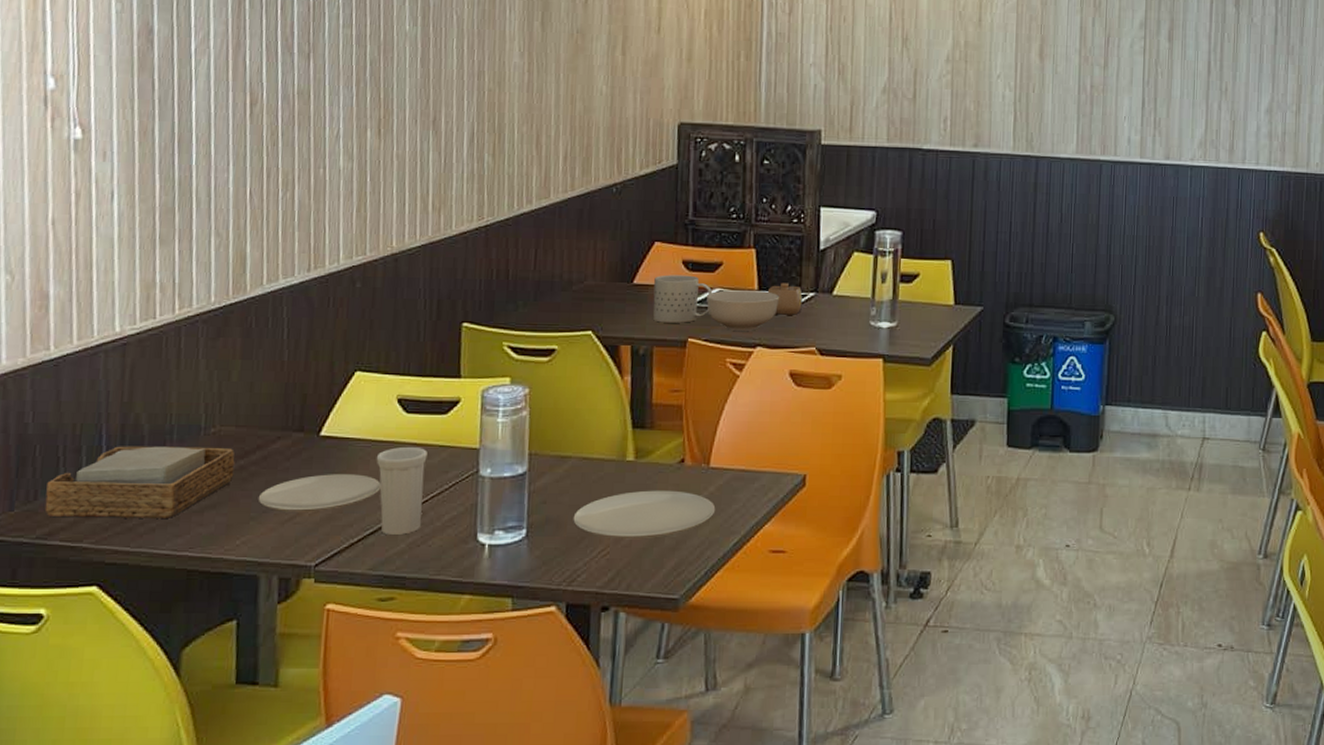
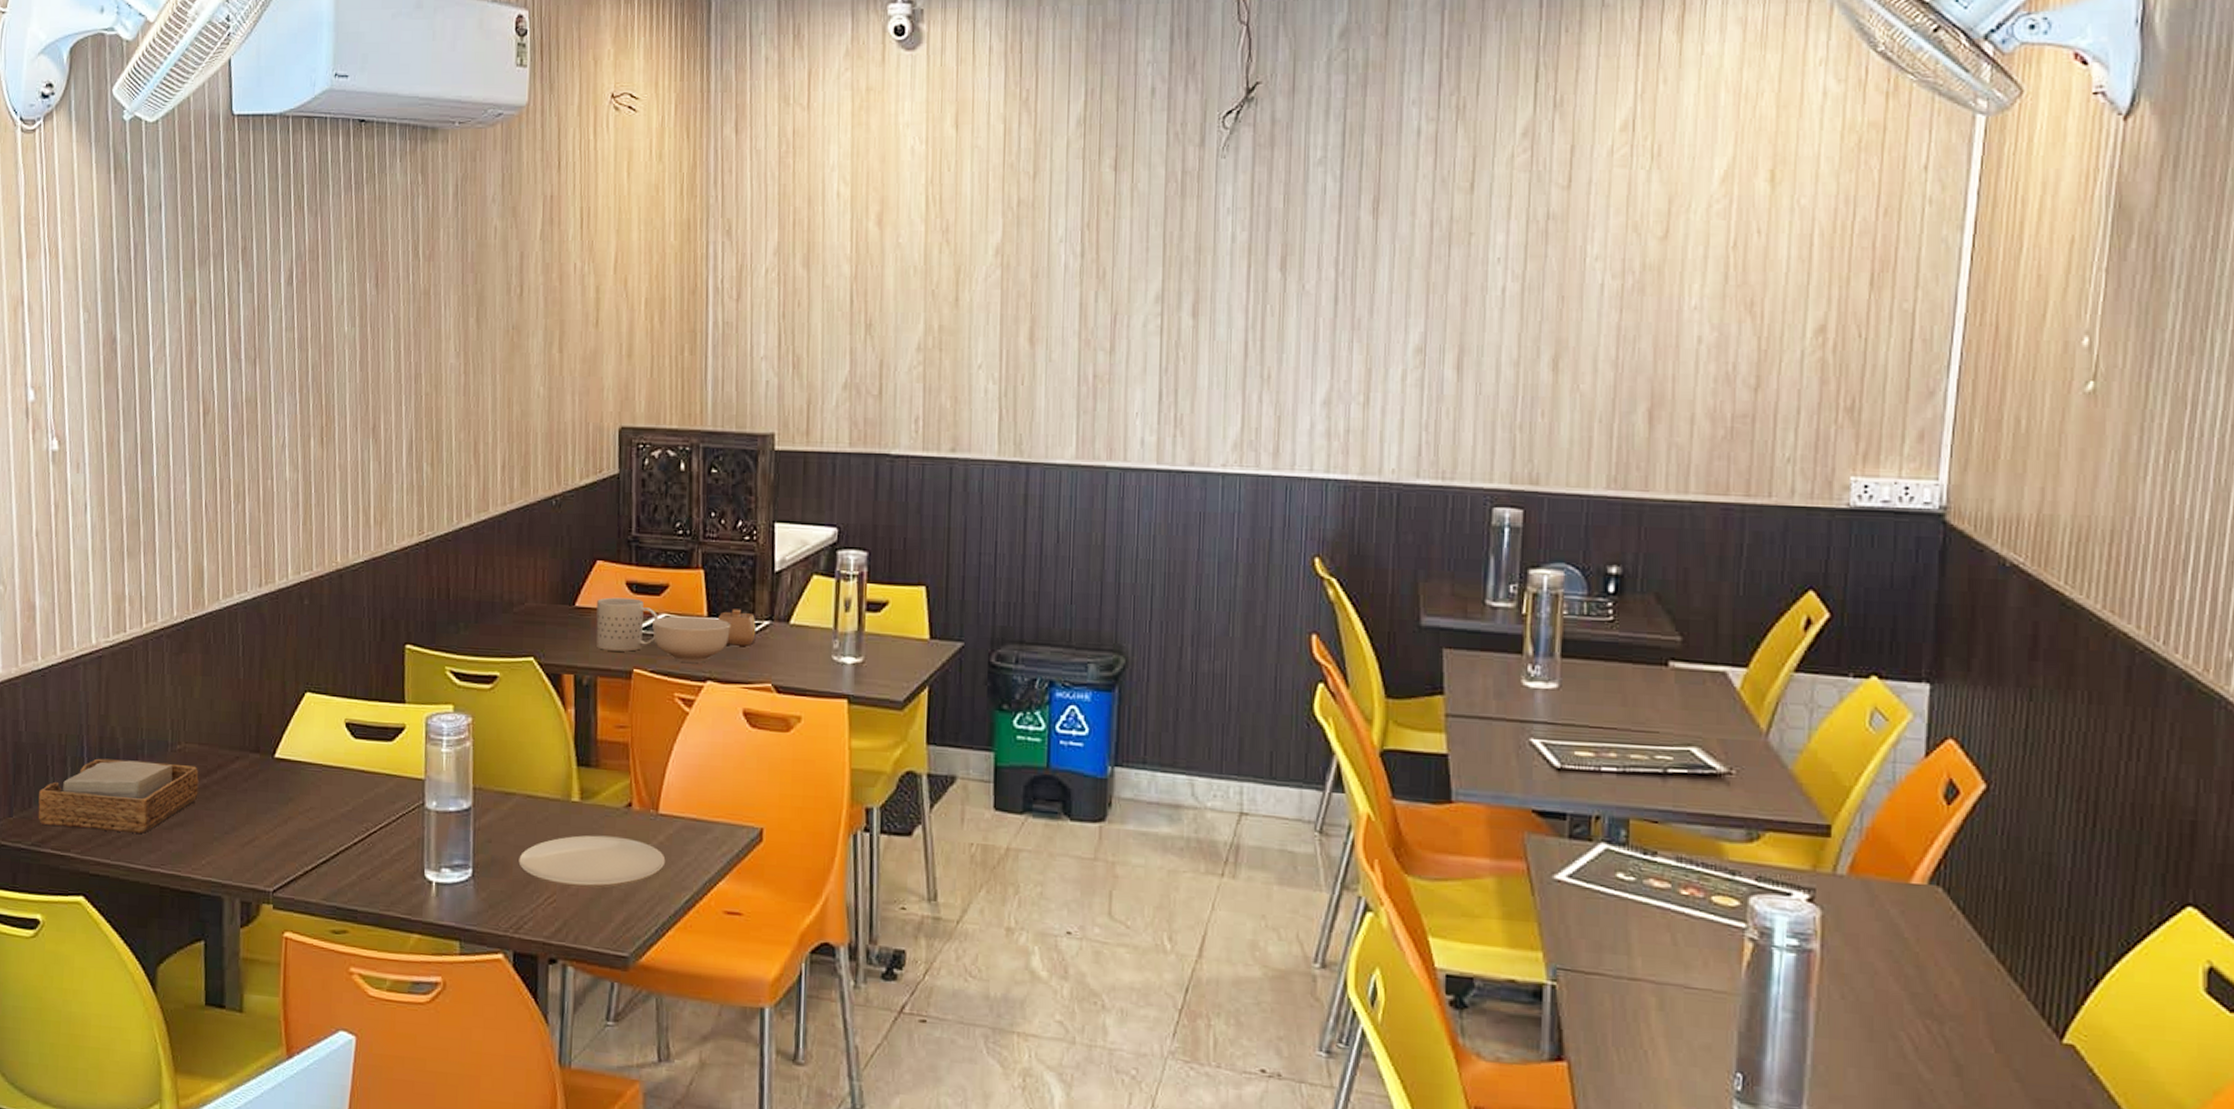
plate: present [258,474,381,512] -> none [220,797,332,836]
cup: present [376,446,427,535] -> none [327,773,375,866]

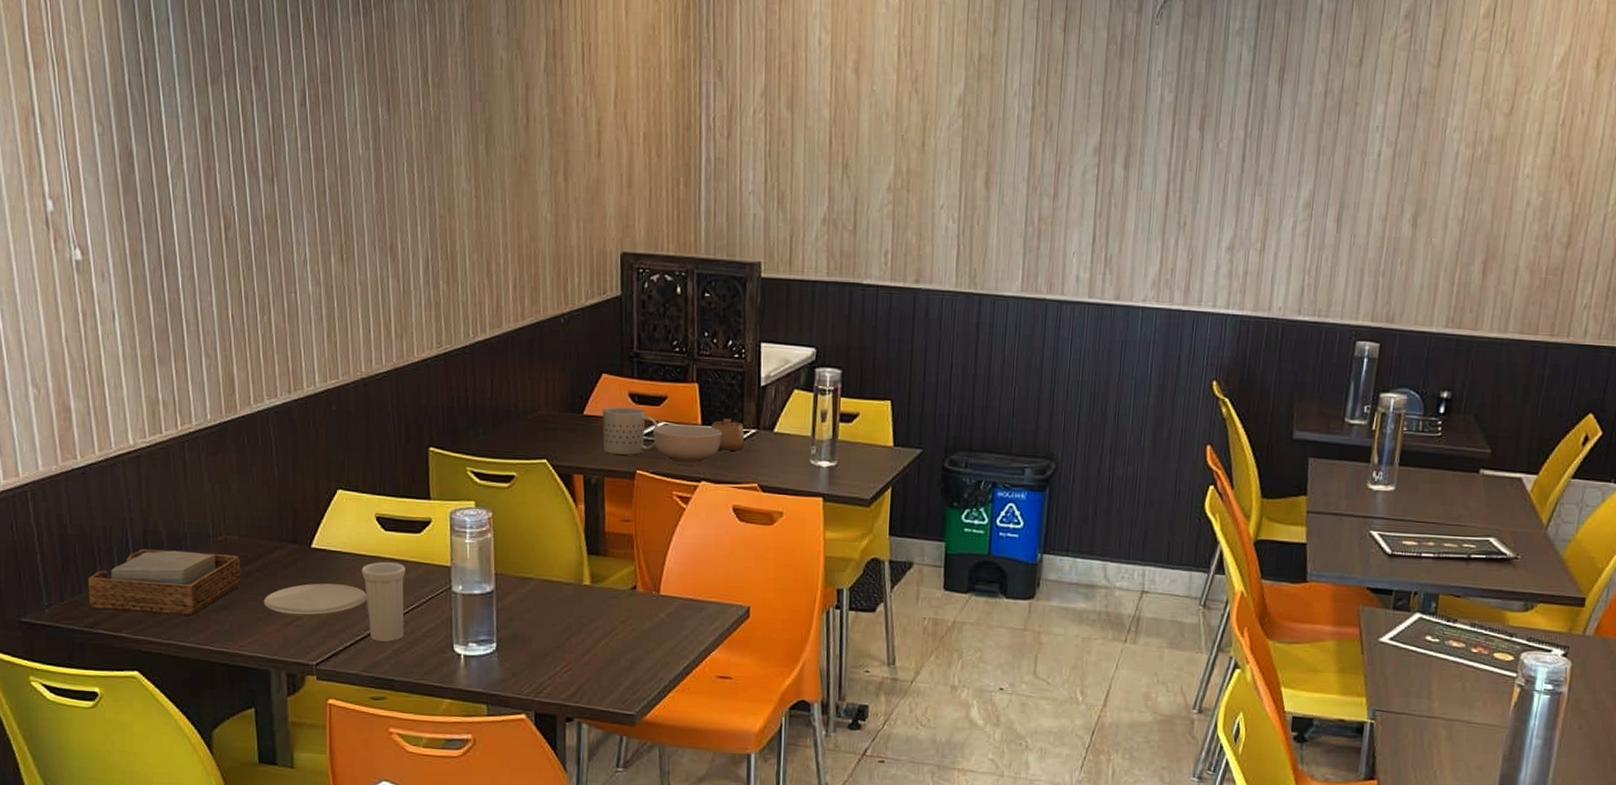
plate: none [220,797,332,836] -> present [263,583,367,617]
cup: none [327,773,375,866] -> present [361,561,405,642]
plate: present [518,835,666,888] -> none [537,613,666,658]

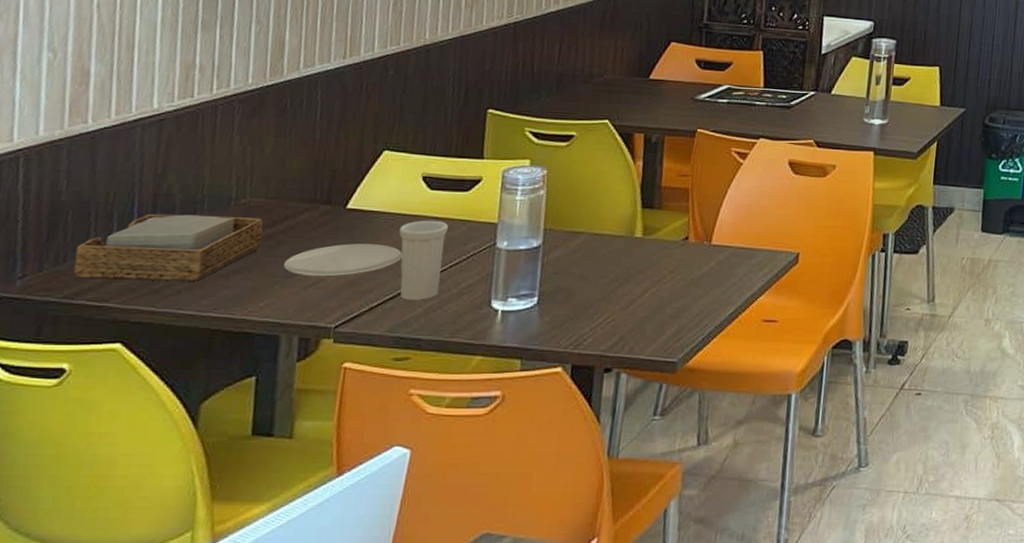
mug: present [602,407,658,455] -> none [665,72,722,115]
bowl: present [652,424,723,465] -> none [715,87,784,124]
sugar bowl: present [710,418,745,452] -> none [772,82,804,112]

